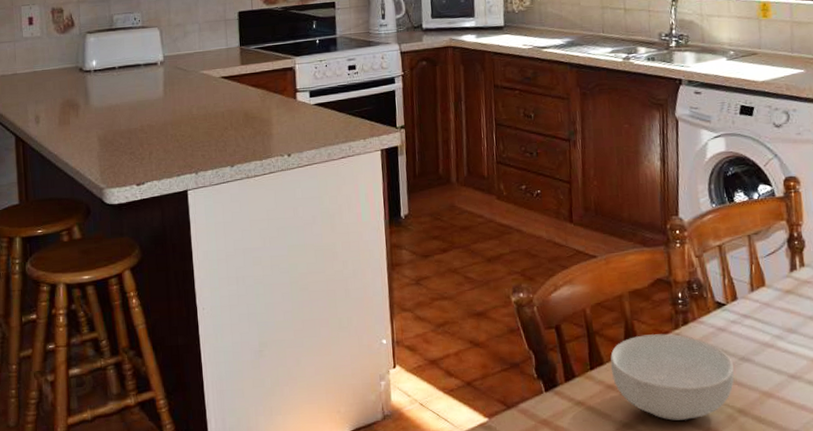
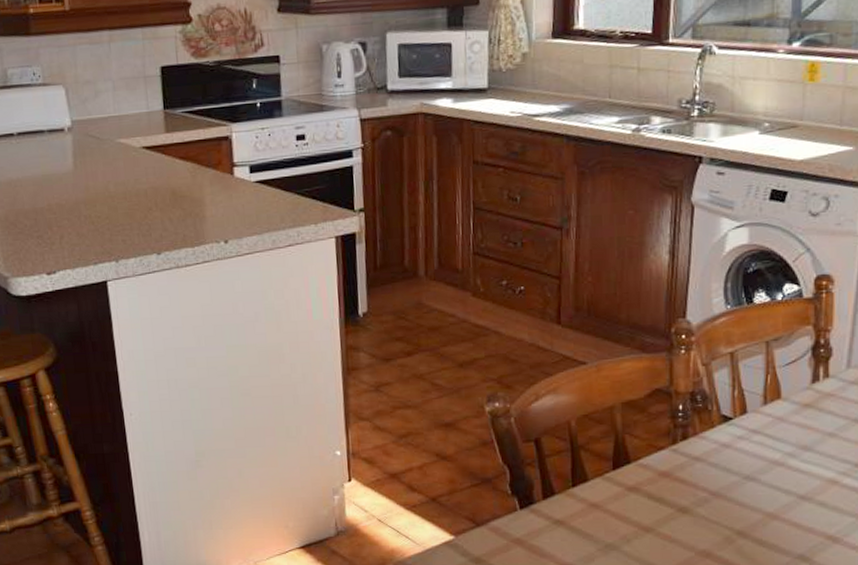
cereal bowl: present [610,334,735,421] -> none [595,449,737,542]

